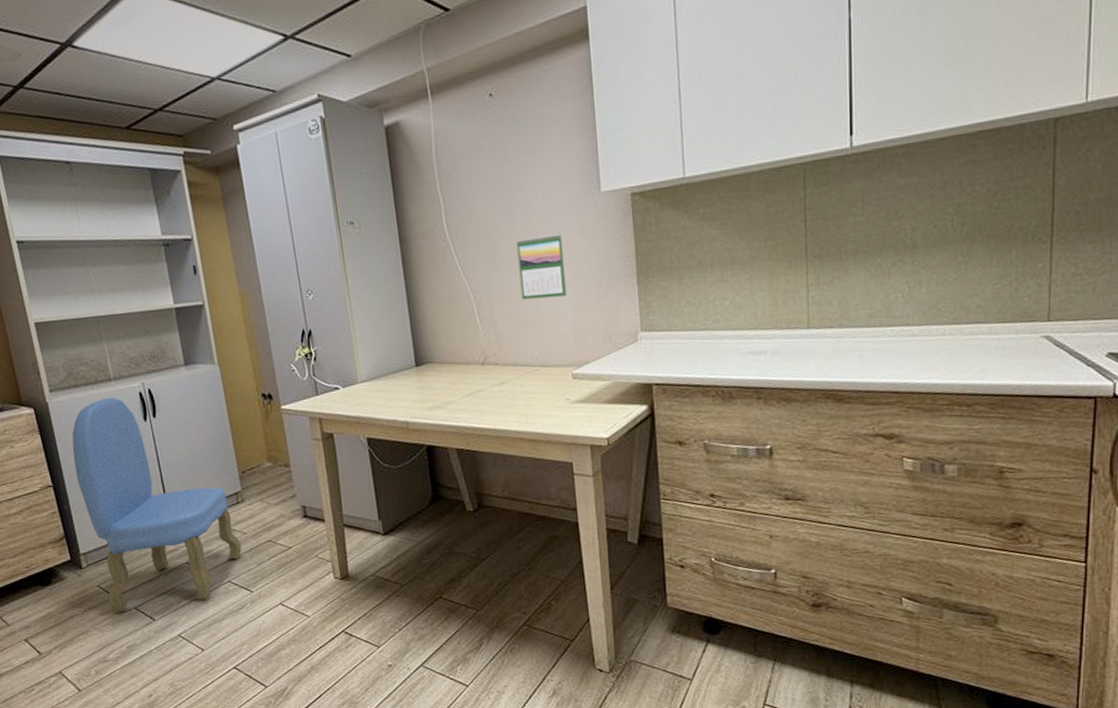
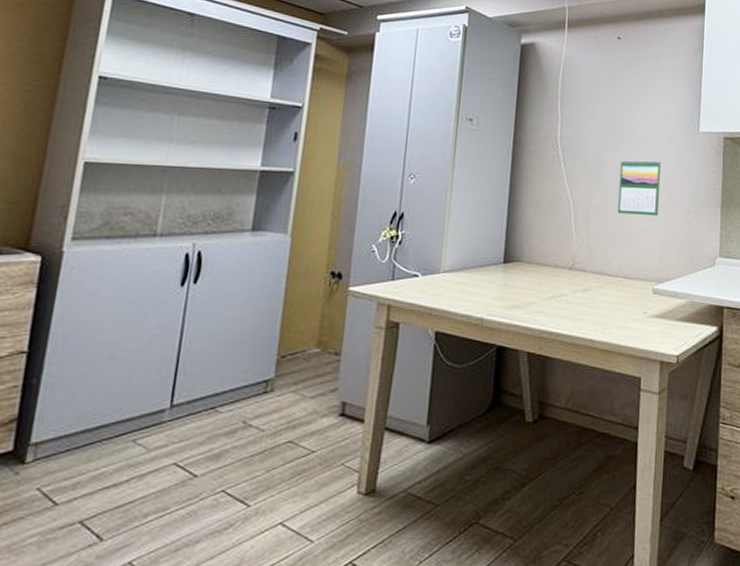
dining chair: present [72,397,242,613] -> none [42,254,254,528]

